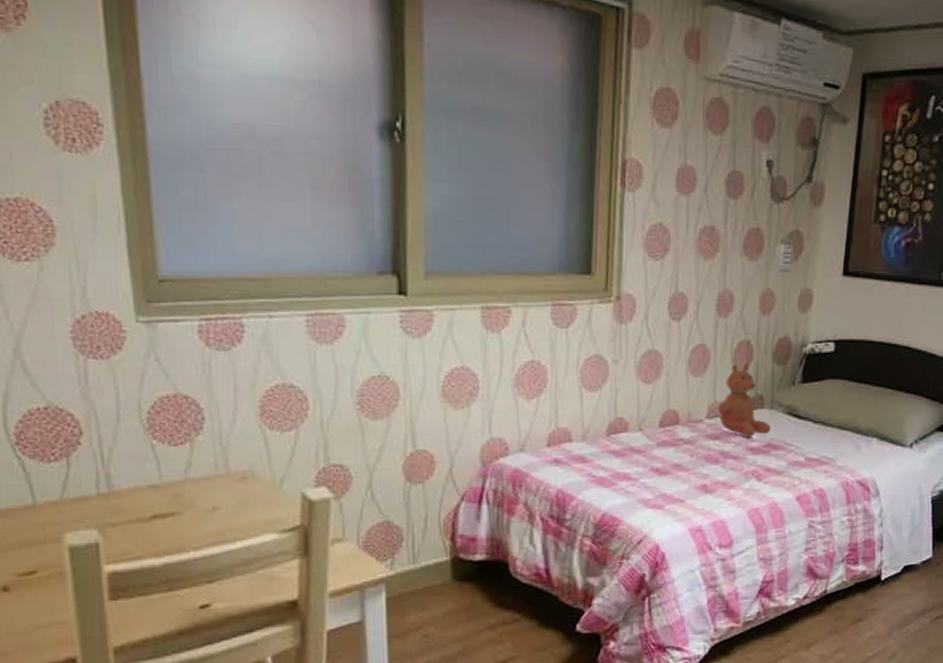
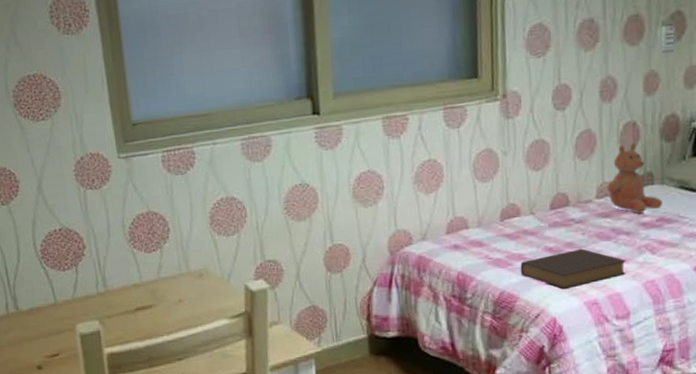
book: none [625,471,732,514] -> present [520,248,626,290]

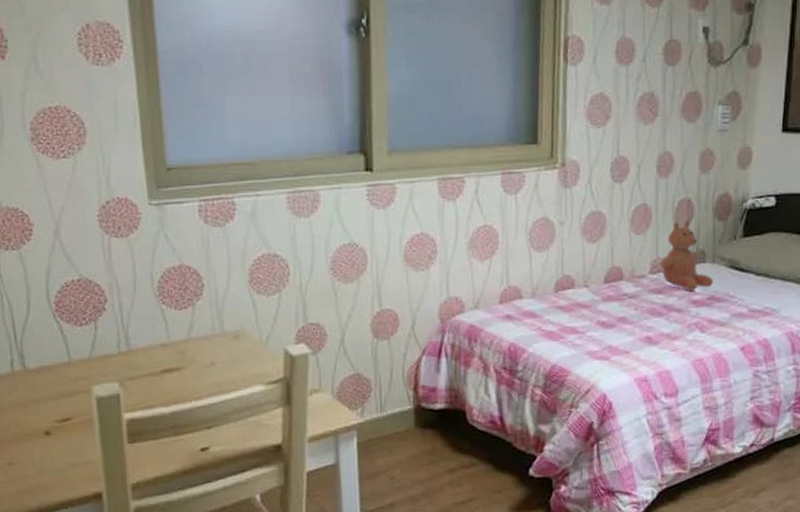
book: present [520,248,626,290] -> none [572,324,676,365]

